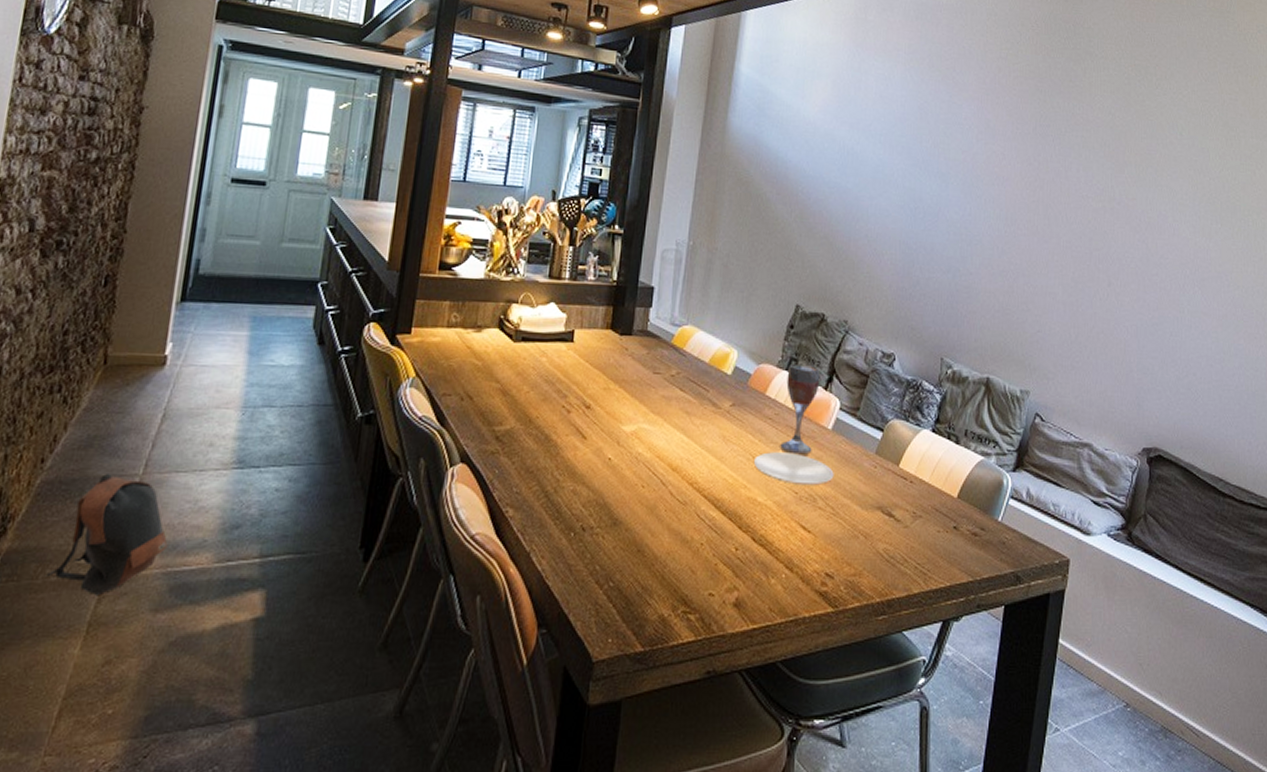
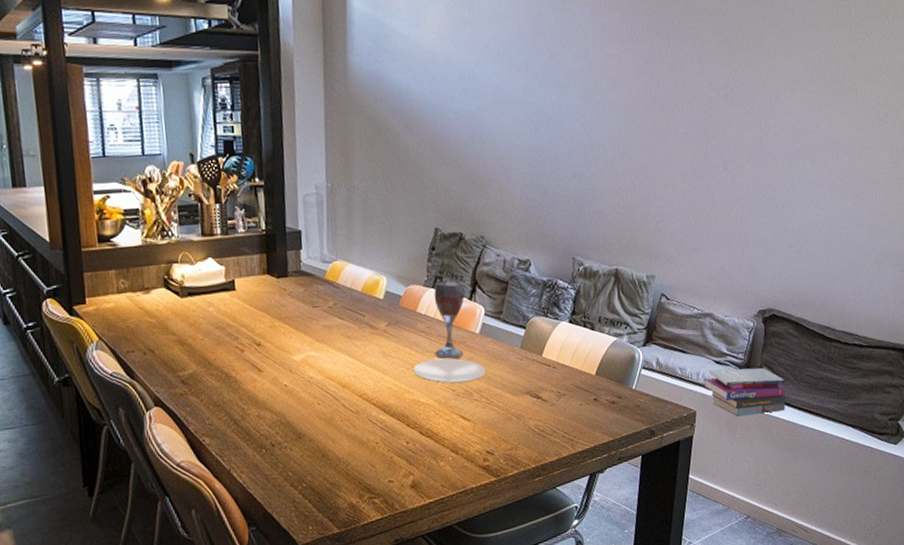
books: none [1080,511,1173,575] -> present [705,368,785,417]

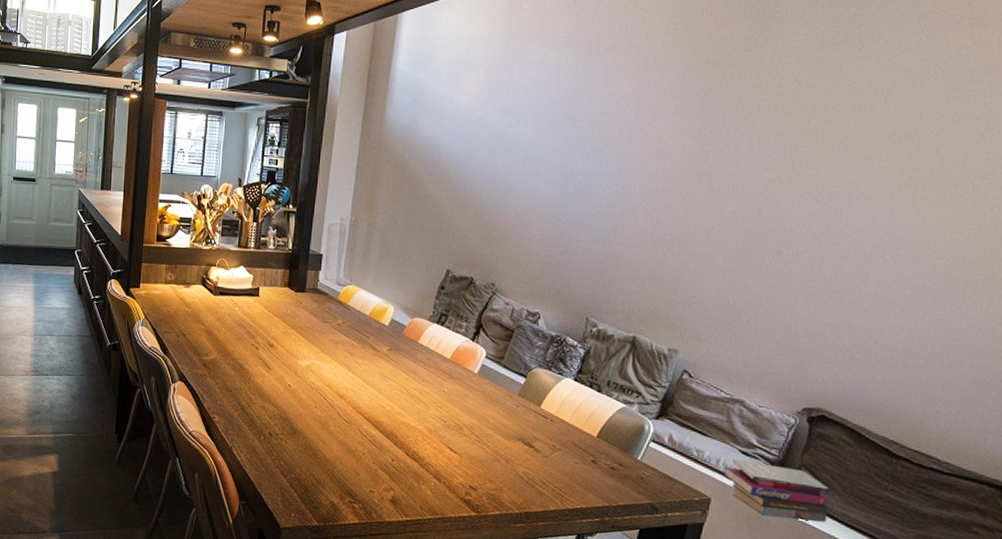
plate: present [412,357,486,385] -> none [407,388,479,418]
cup: present [434,280,465,359] -> none [431,318,468,392]

